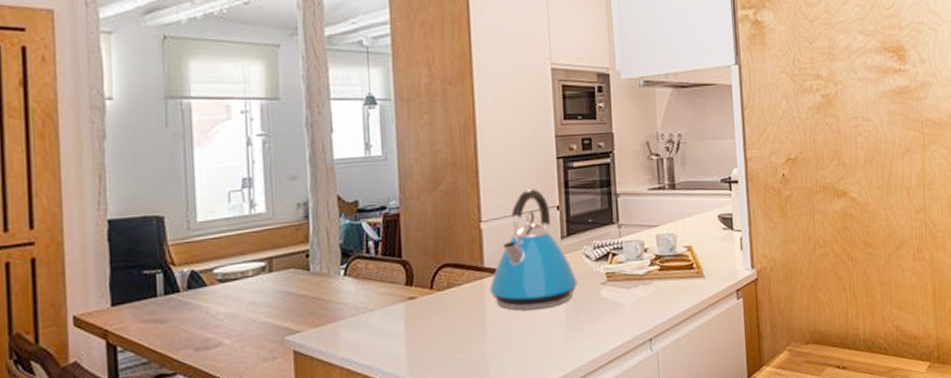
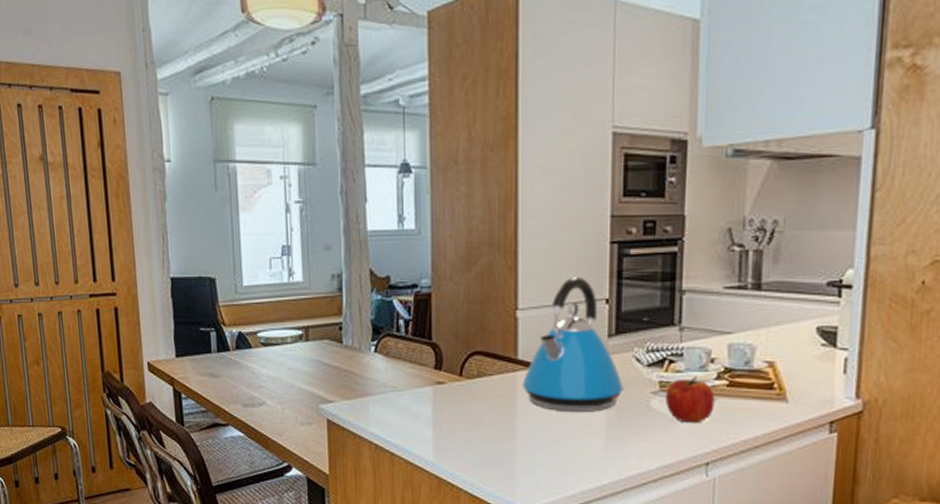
fruit: none [612,265,652,306] -> present [666,377,715,424]

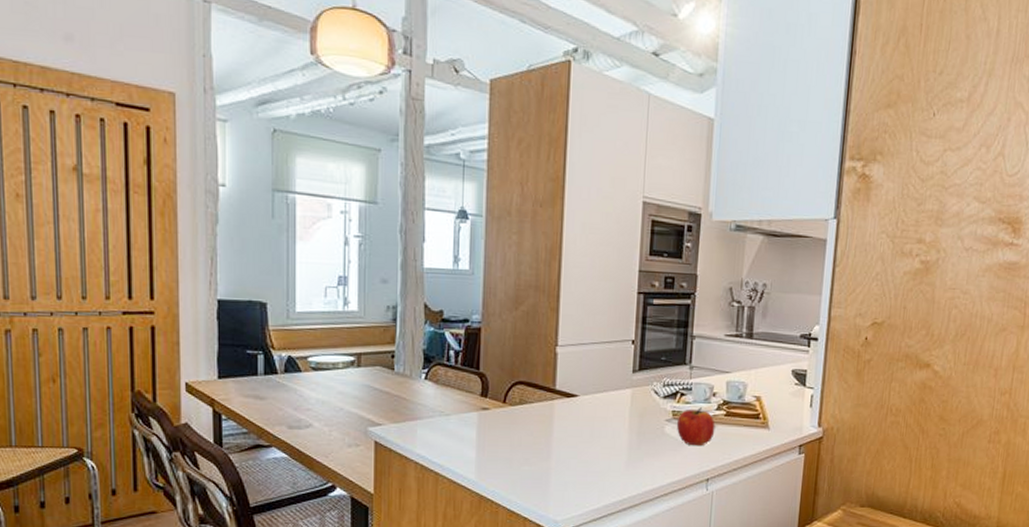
kettle: present [522,277,624,412] -> none [558,320,644,436]

